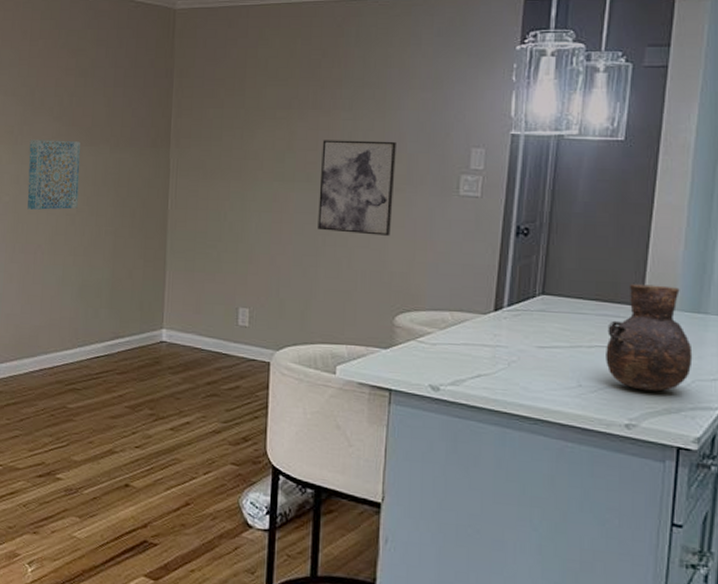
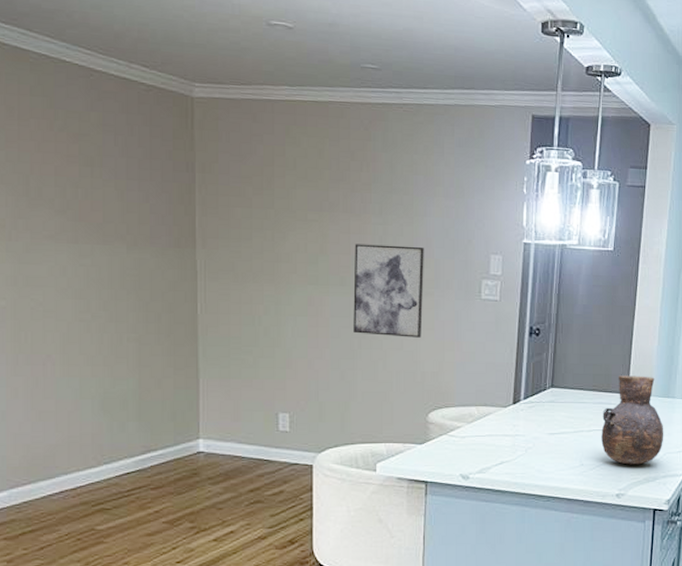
wall art: present [27,139,80,210] -> none [27,235,92,316]

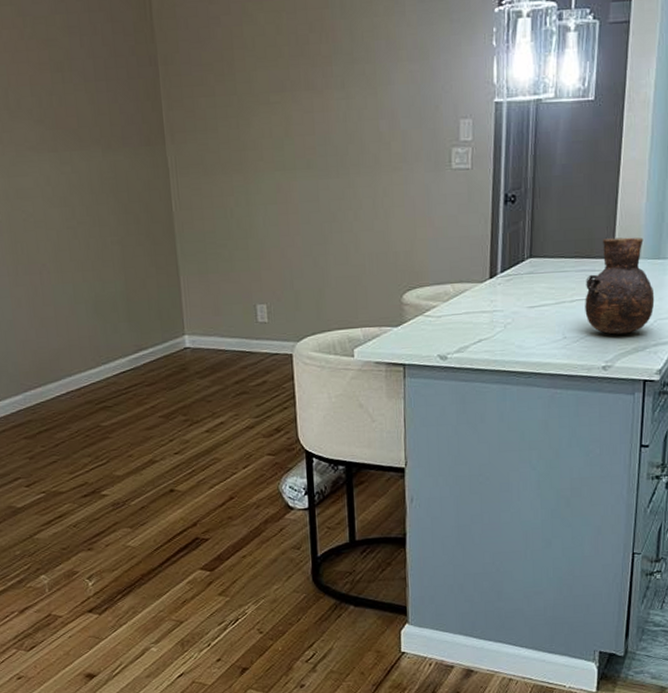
wall art: present [353,244,424,338] -> none [319,118,392,218]

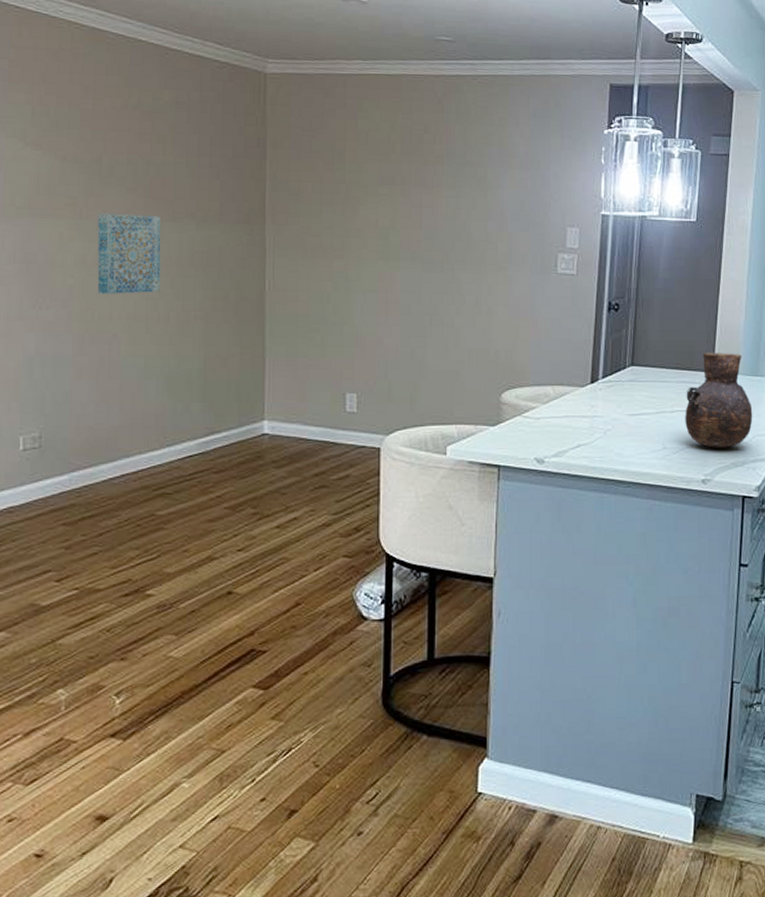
wall art: none [12,146,78,227] -> present [97,213,161,294]

